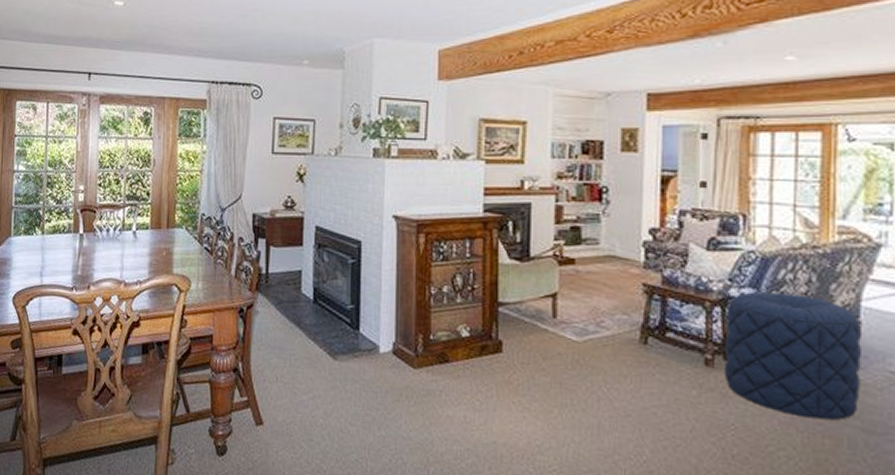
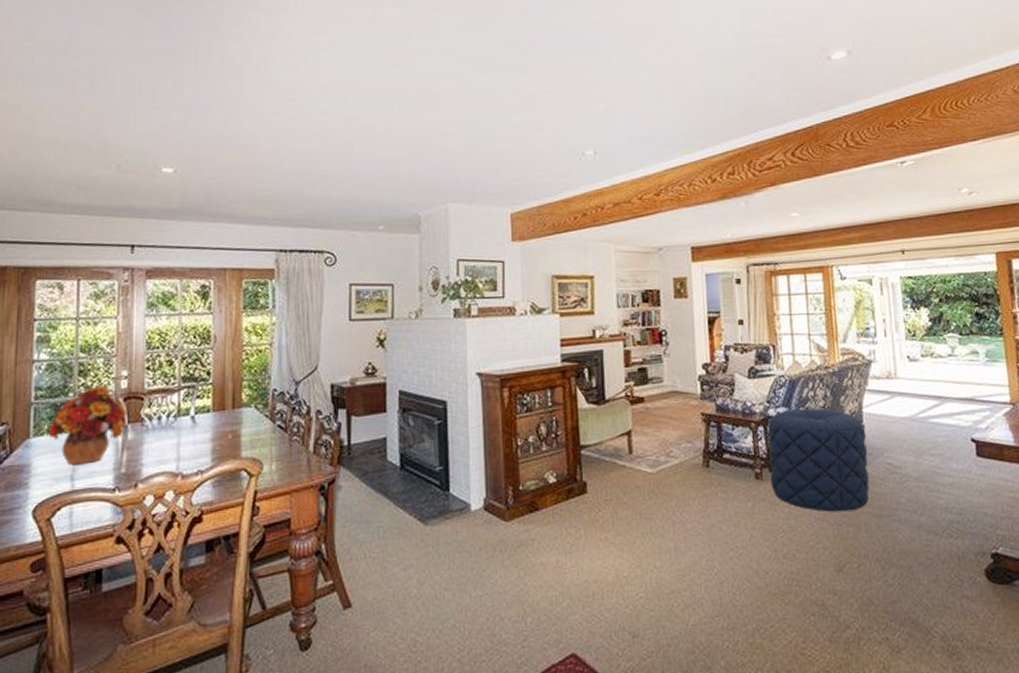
flower arrangement: none [24,197,84,264] -> present [48,385,128,465]

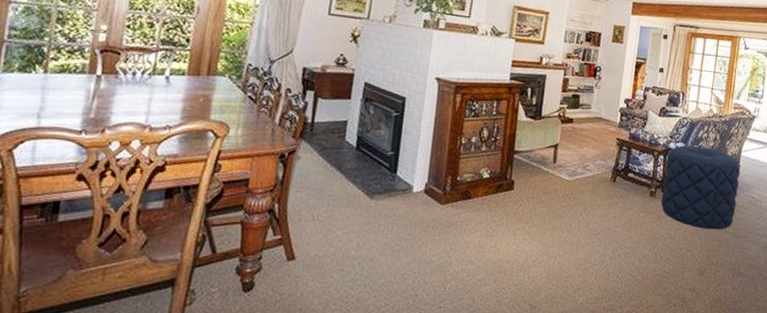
flower arrangement: present [48,385,128,465] -> none [18,35,103,105]

